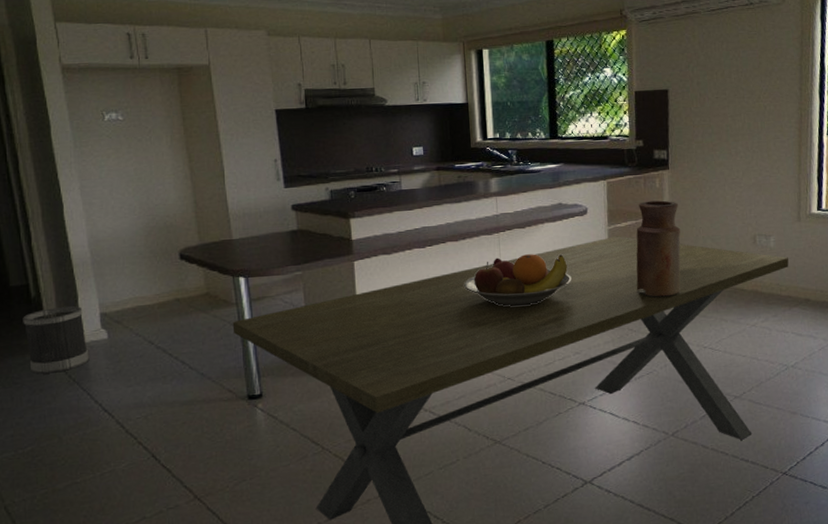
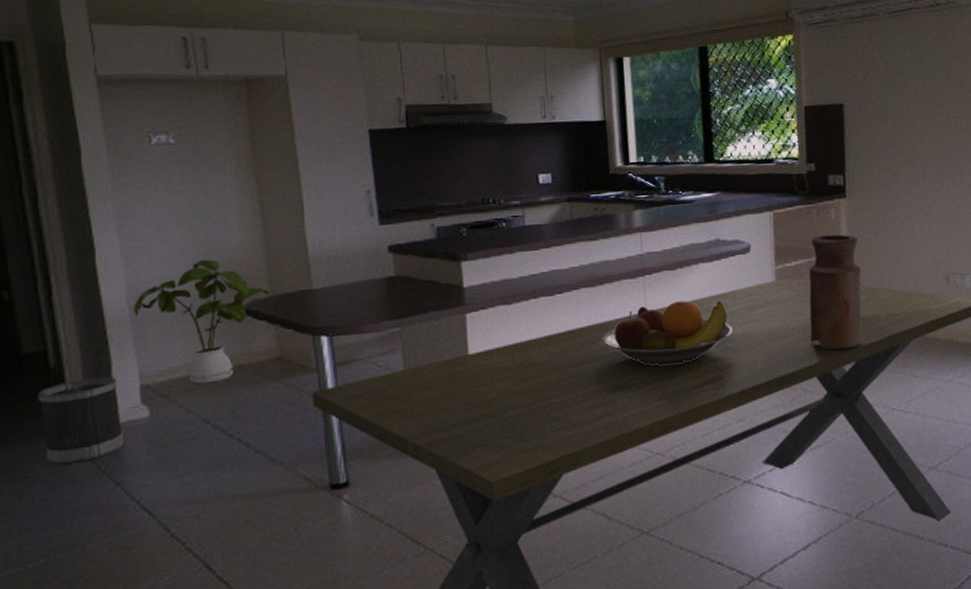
house plant: none [94,214,199,314] -> present [134,259,270,385]

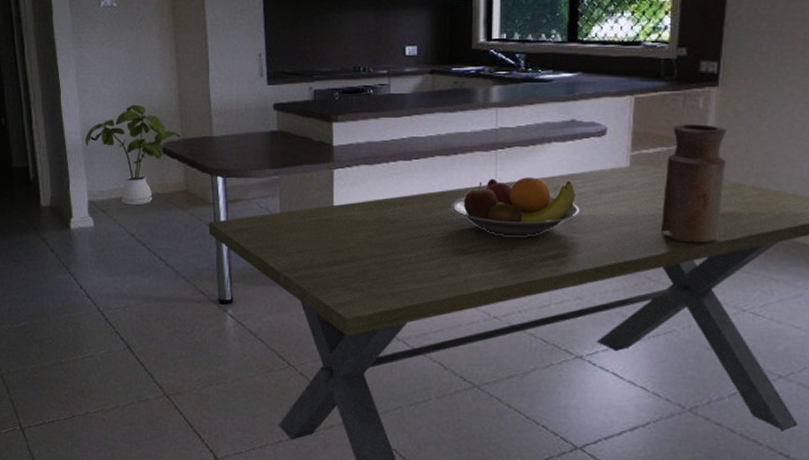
wastebasket: present [38,376,125,465] -> none [22,190,77,255]

